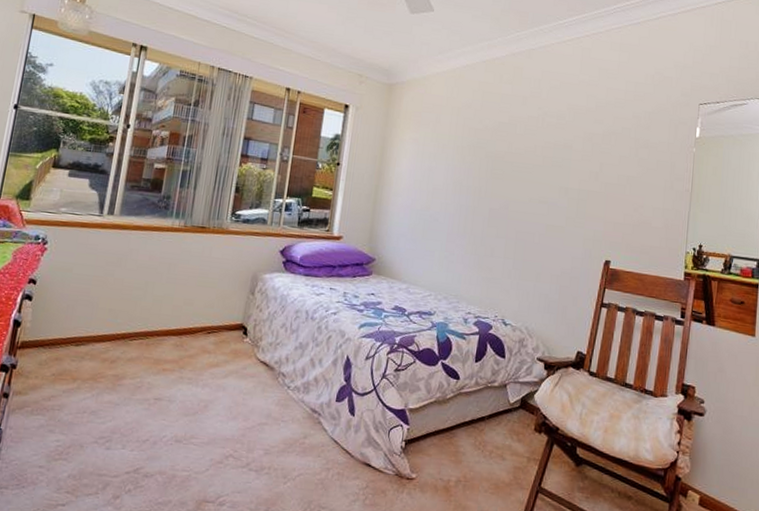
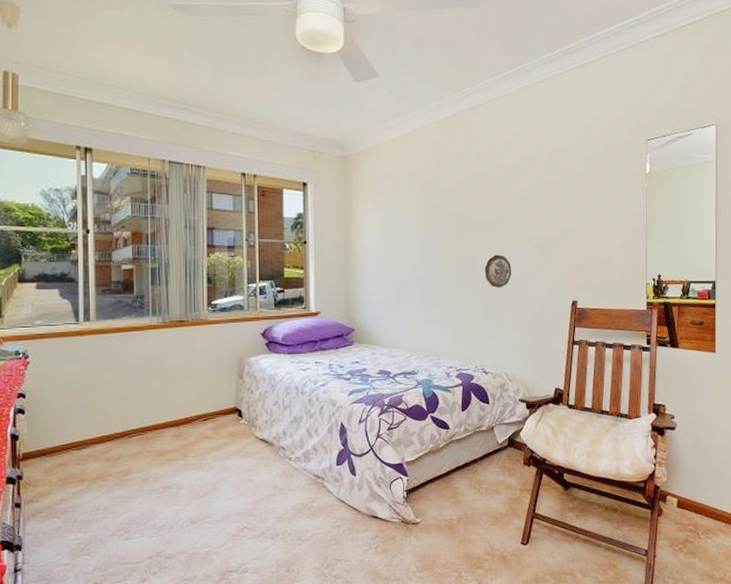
decorative plate: none [516,201,545,237] -> present [484,255,512,289]

